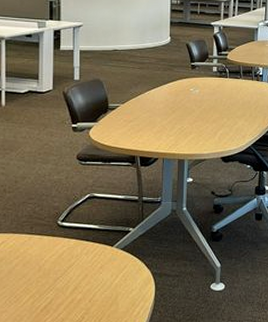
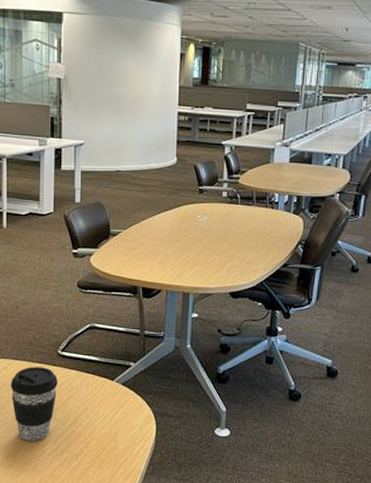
coffee cup: none [9,238,58,313] -> present [10,367,58,441]

